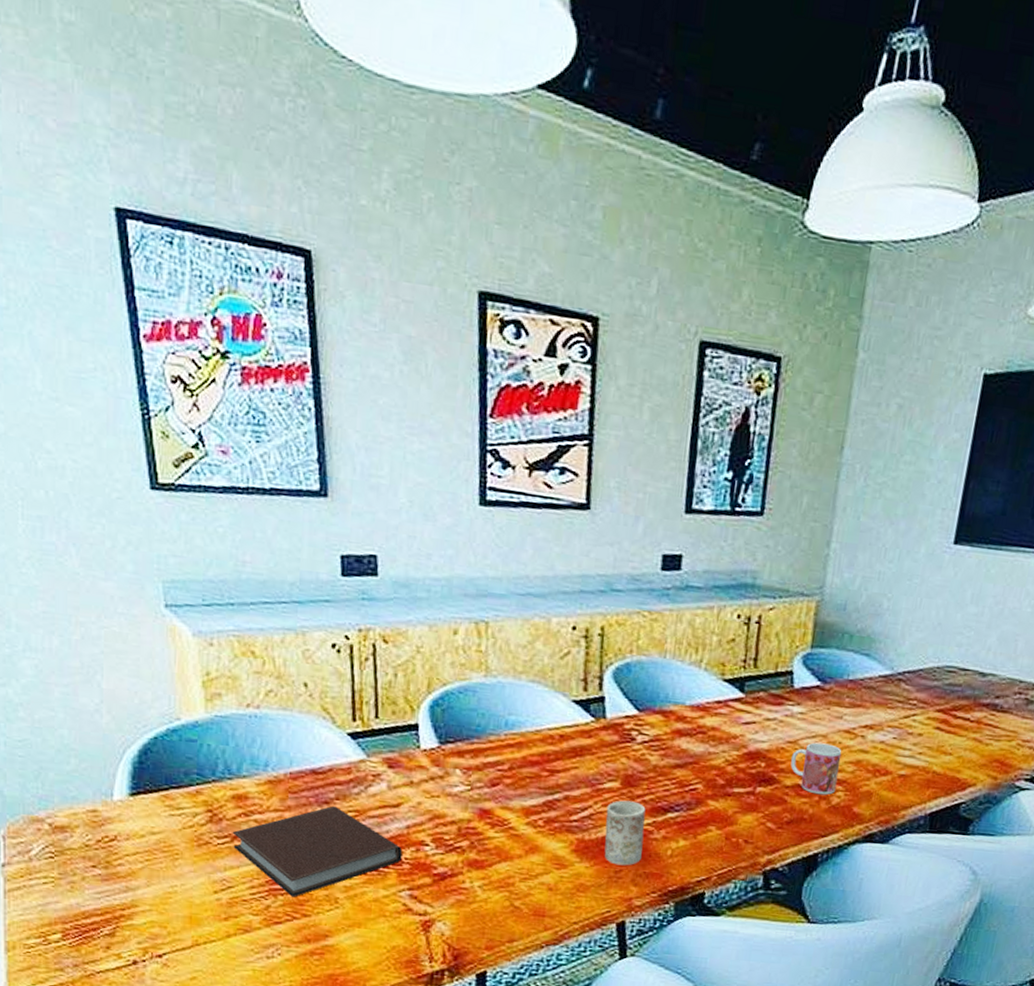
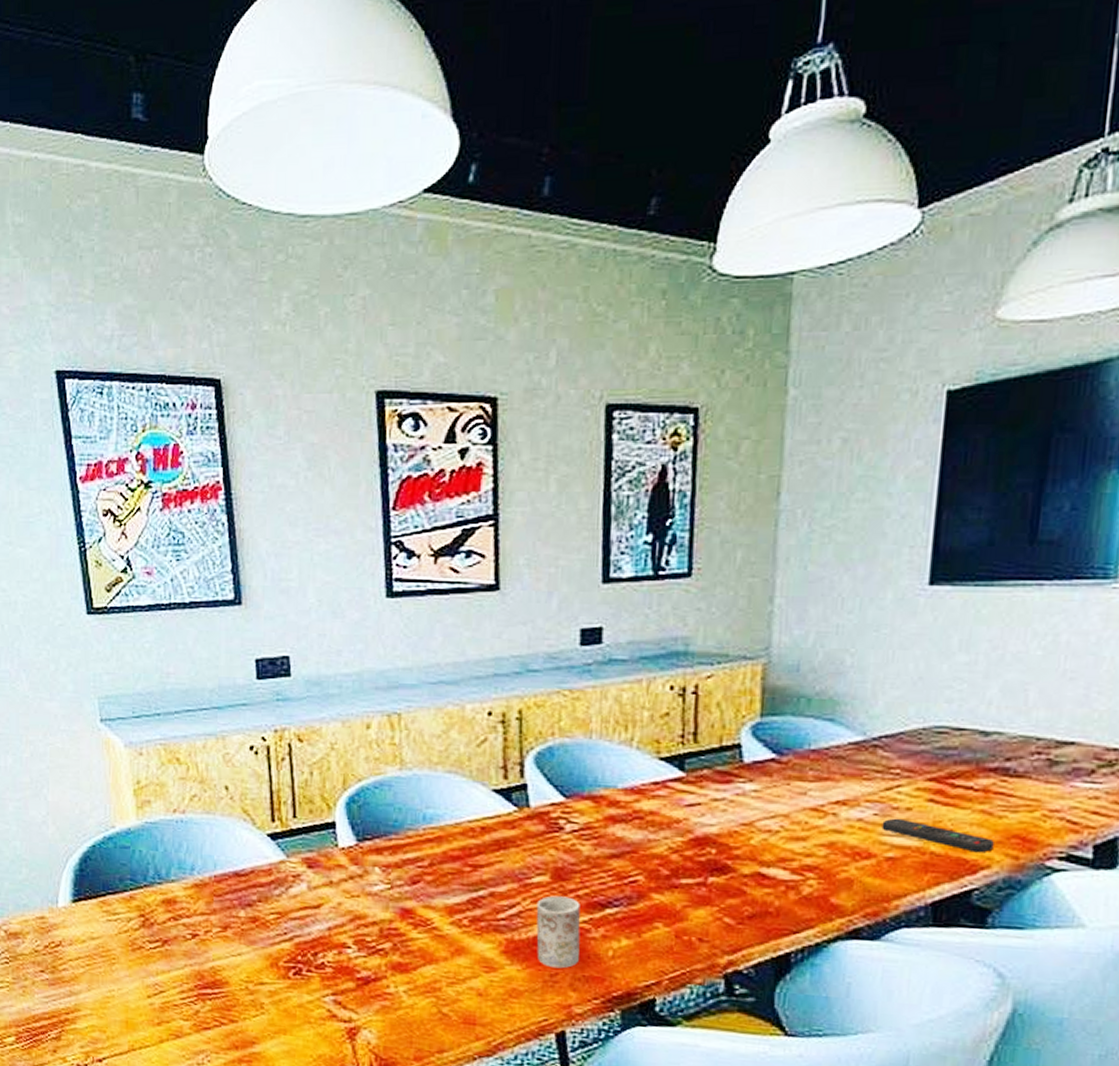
notebook: present [232,805,403,897] -> none [163,908,325,1002]
mug: present [790,742,842,795] -> none [747,823,810,884]
remote control: none [898,742,981,773] -> present [882,818,994,853]

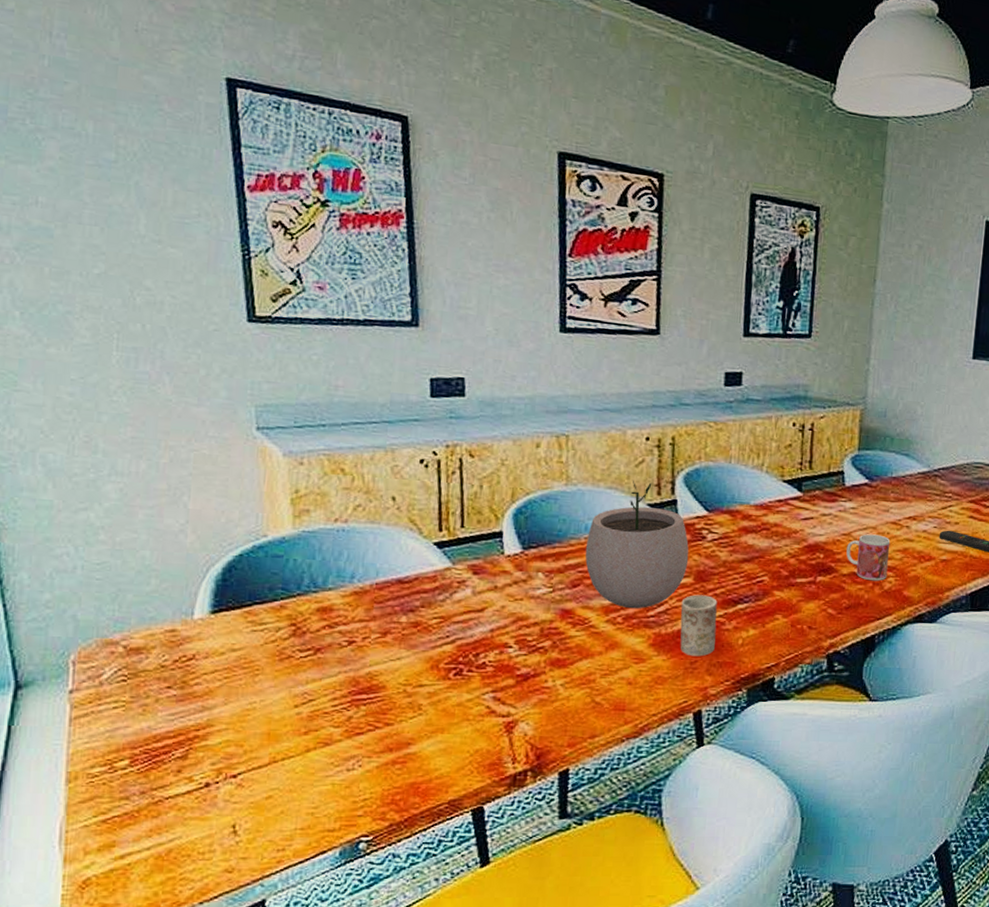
plant pot: none [424,762,544,911] -> present [585,480,689,609]
mug: none [747,823,810,884] -> present [846,534,891,581]

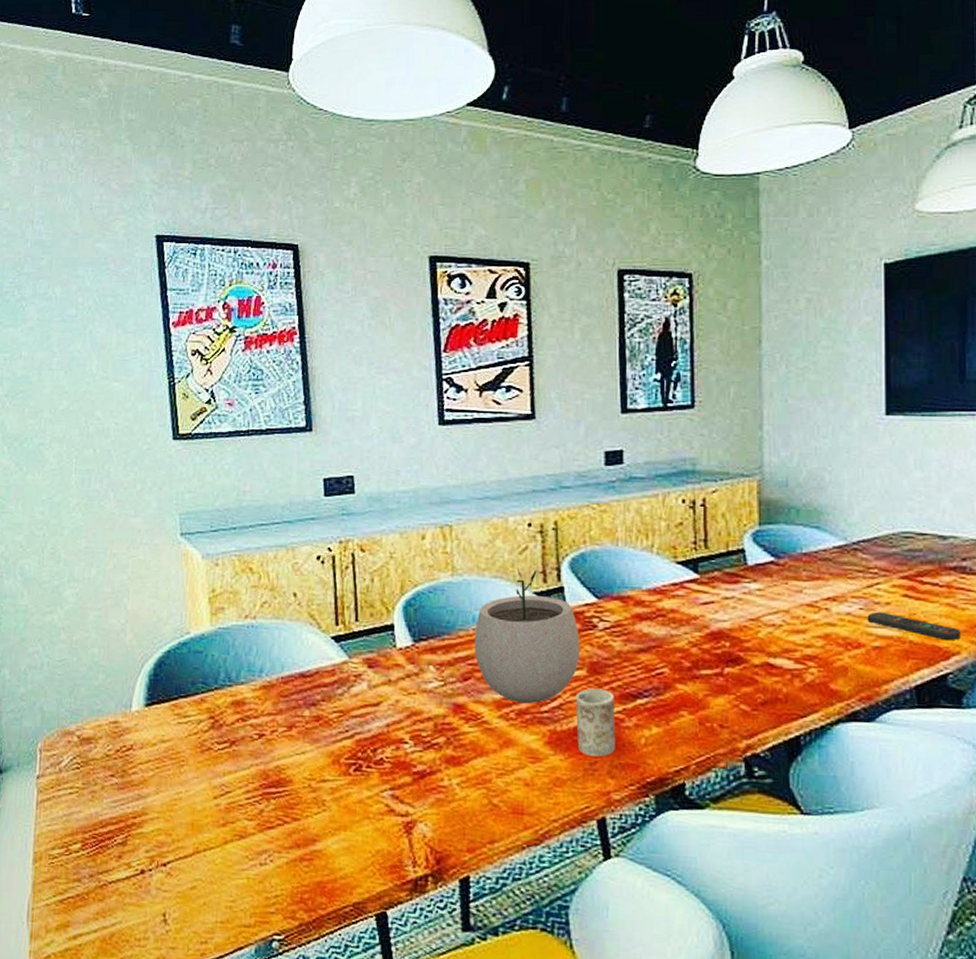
mug: present [846,534,891,581] -> none [756,618,808,673]

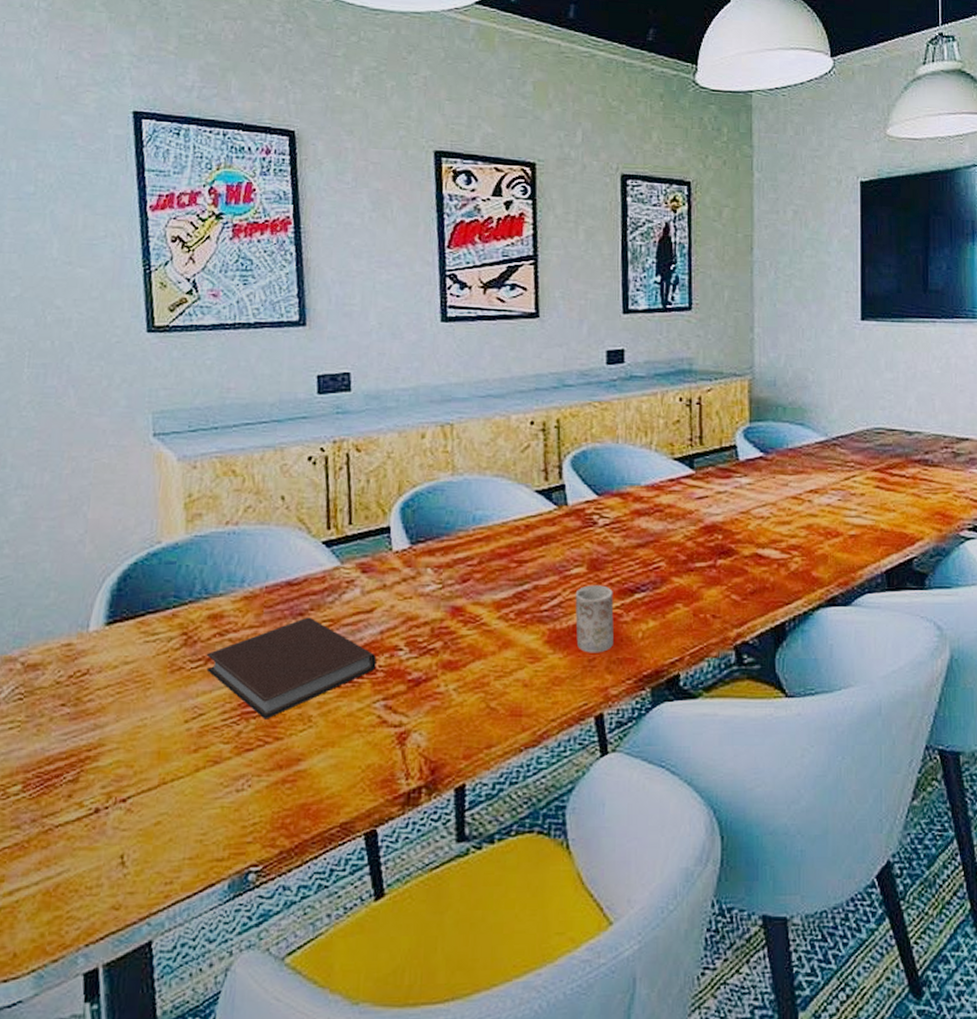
notebook: none [231,707,383,801] -> present [206,617,377,719]
plant pot: present [474,567,580,704] -> none [473,466,581,603]
remote control: present [867,611,961,641] -> none [845,502,924,528]

